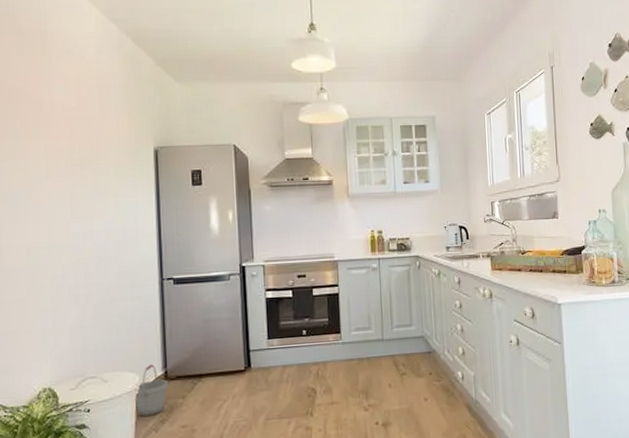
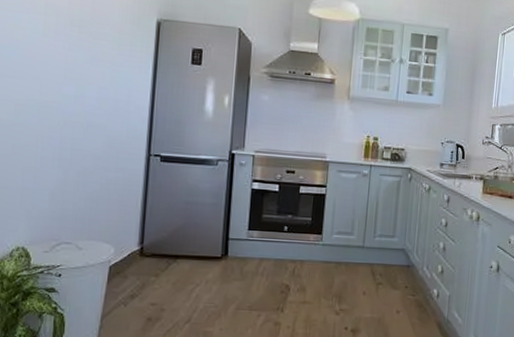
bucket: present [134,363,169,417] -> none [107,237,144,289]

